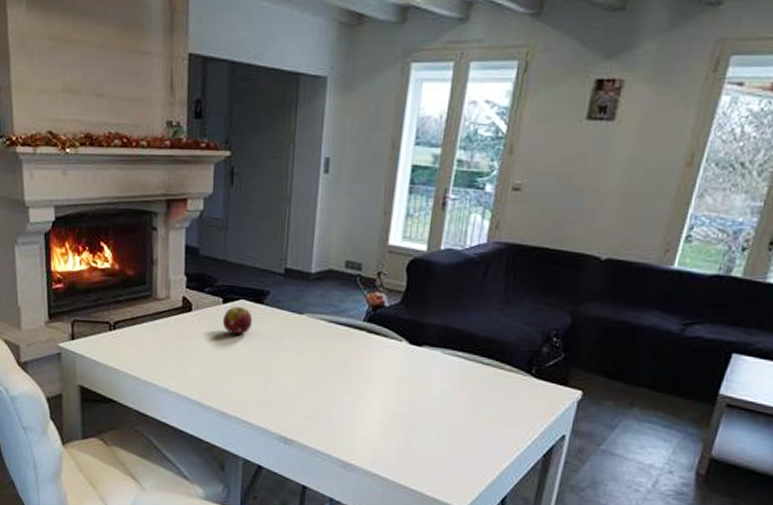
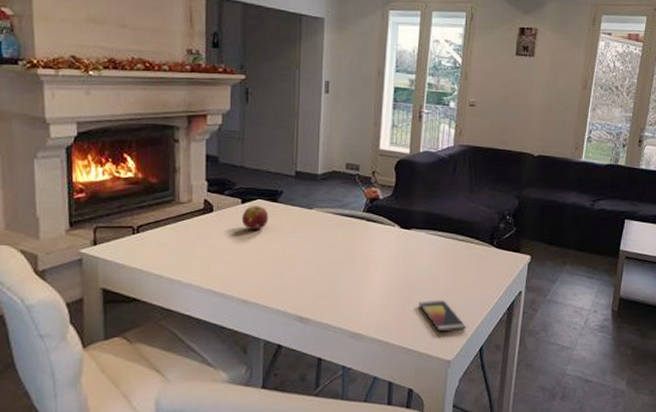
smartphone: none [426,433,486,475] -> present [419,299,466,333]

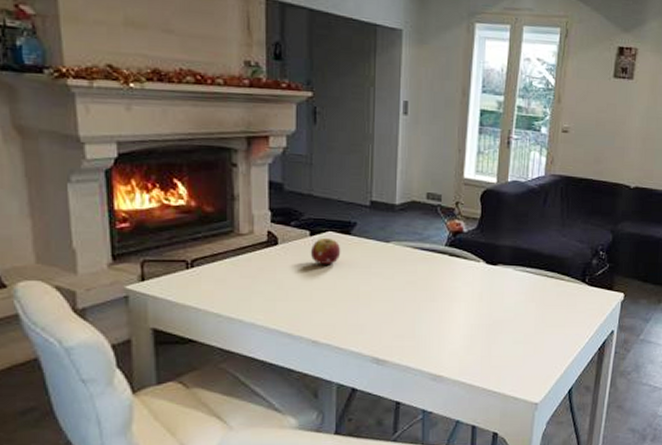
smartphone: present [419,299,466,333] -> none [505,339,555,374]

